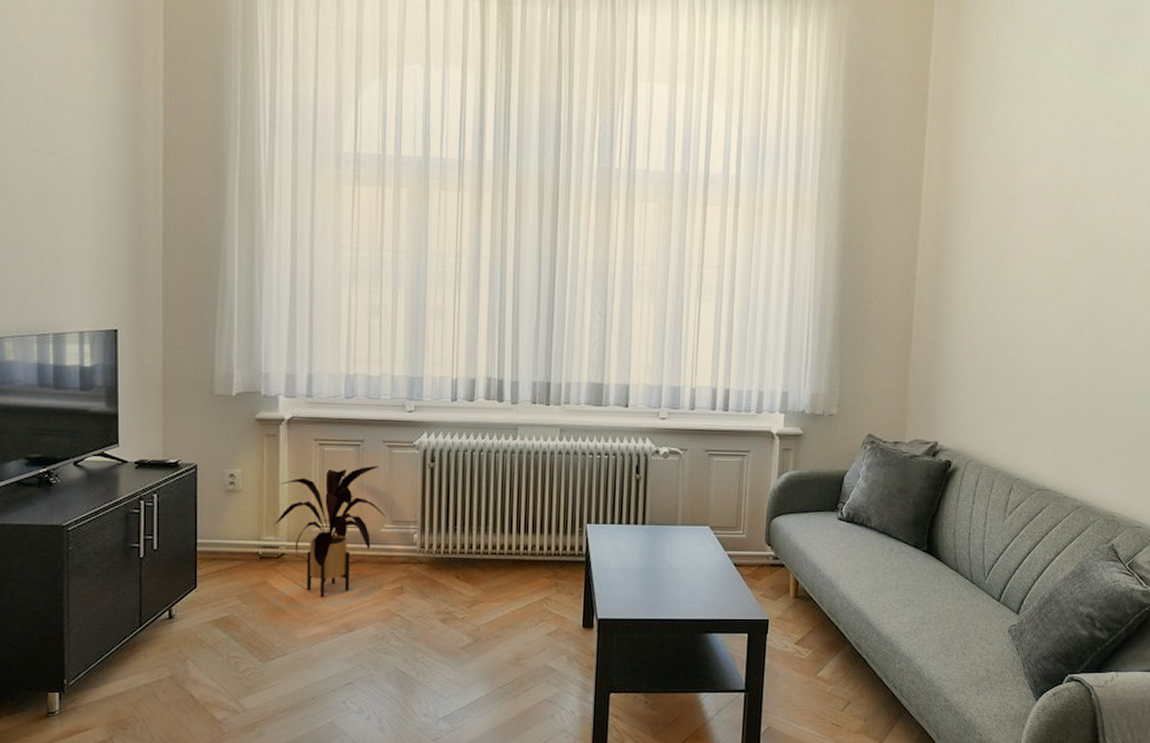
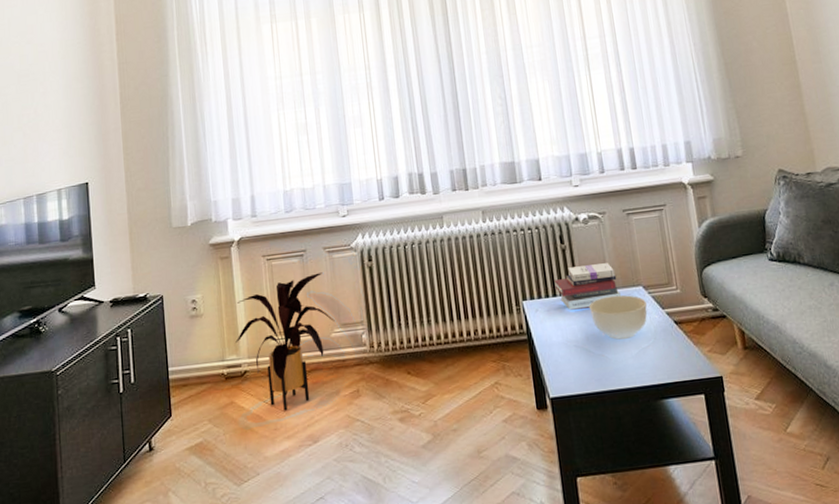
books: none [622,498,686,540] -> present [554,263,621,310]
bowl: none [652,531,710,575] -> present [588,295,648,340]

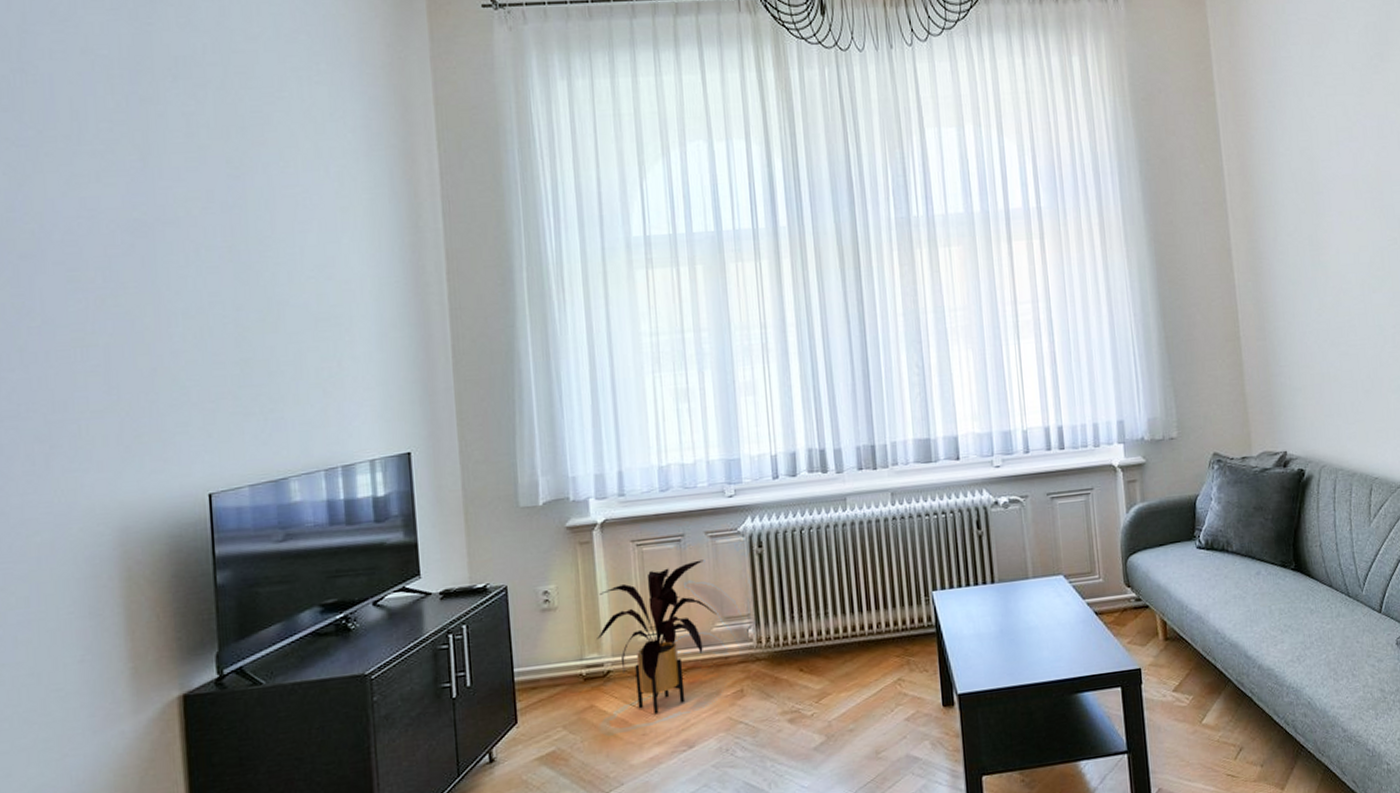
books: present [554,263,621,310] -> none [968,550,1039,601]
bowl: present [588,295,648,340] -> none [1004,584,1067,633]

